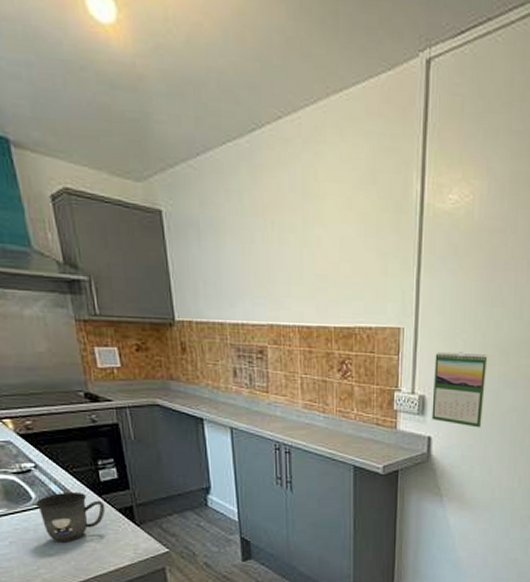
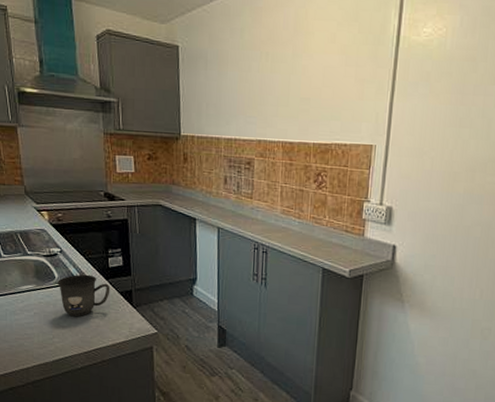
calendar: present [431,351,488,428] -> none [397,167,454,240]

